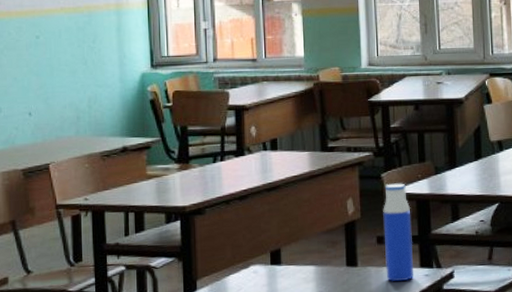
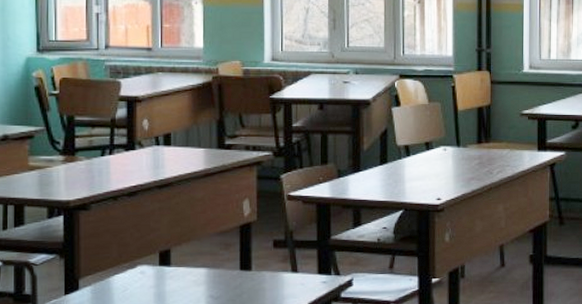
water bottle: present [383,183,414,282] -> none [280,185,312,288]

